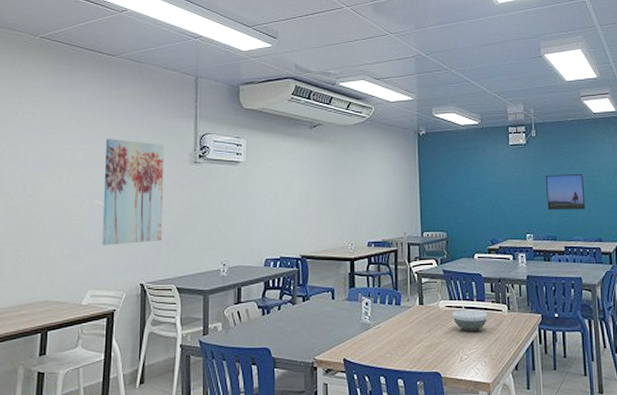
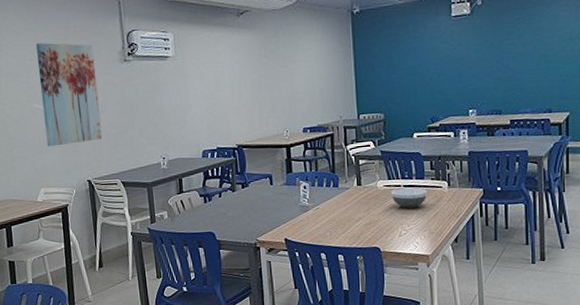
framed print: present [546,174,586,210] -> none [492,42,536,84]

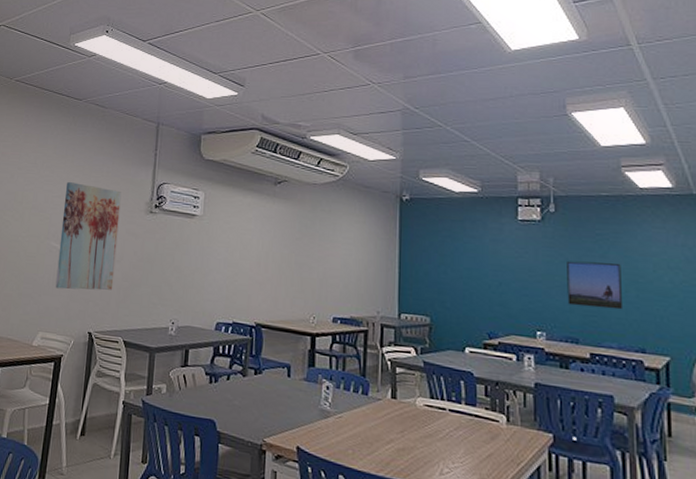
bowl: present [390,187,428,209] -> none [432,411,480,442]
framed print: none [492,42,536,84] -> present [567,260,624,310]

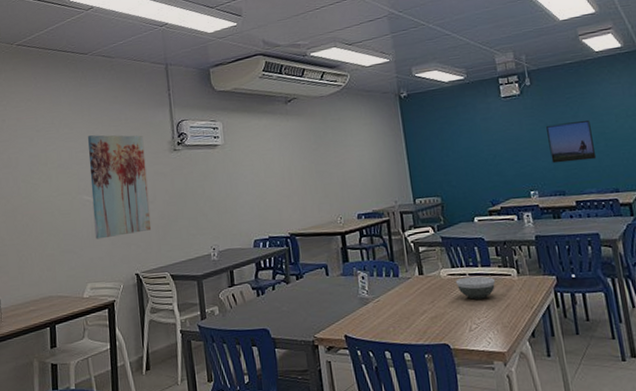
bowl: none [432,411,480,442] -> present [455,276,496,300]

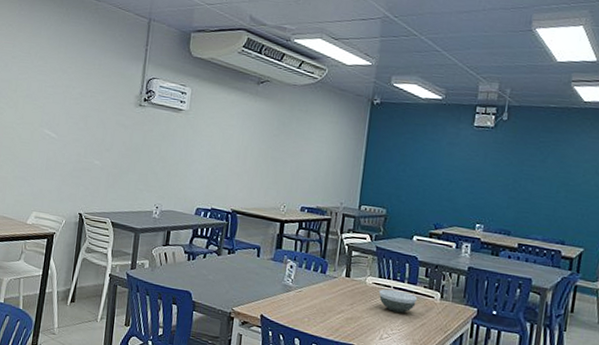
wall art: present [88,135,152,240] -> none [48,73,113,176]
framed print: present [546,120,597,164] -> none [506,164,556,208]

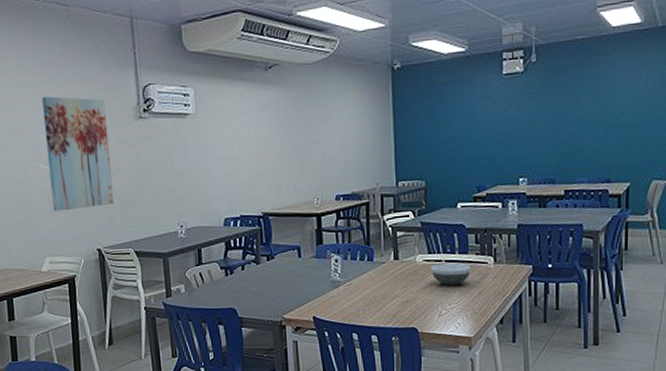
wall art: none [48,73,113,176] -> present [42,96,115,212]

